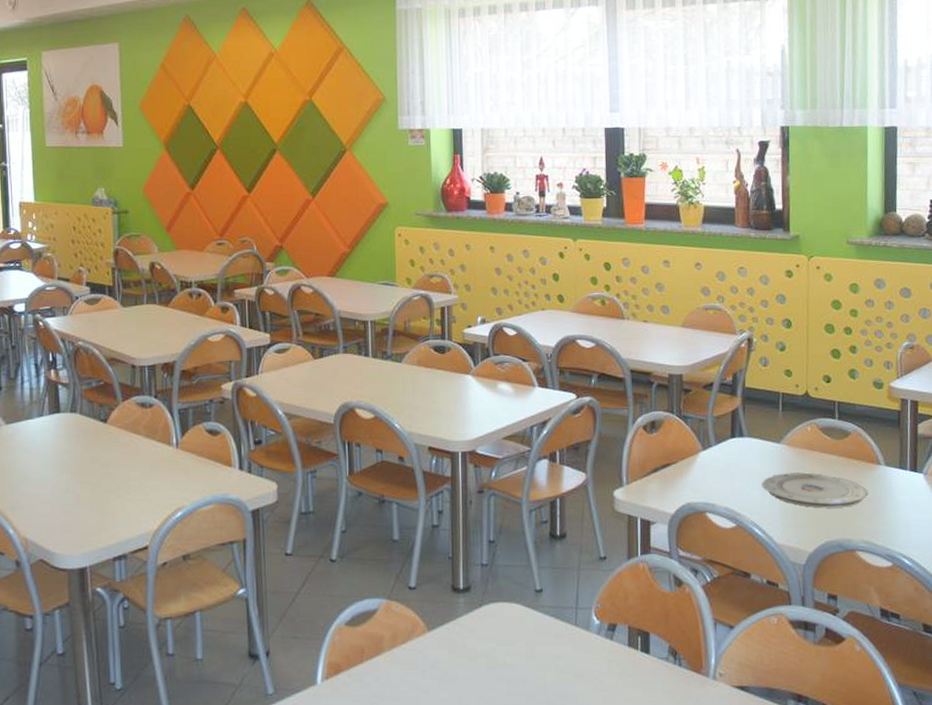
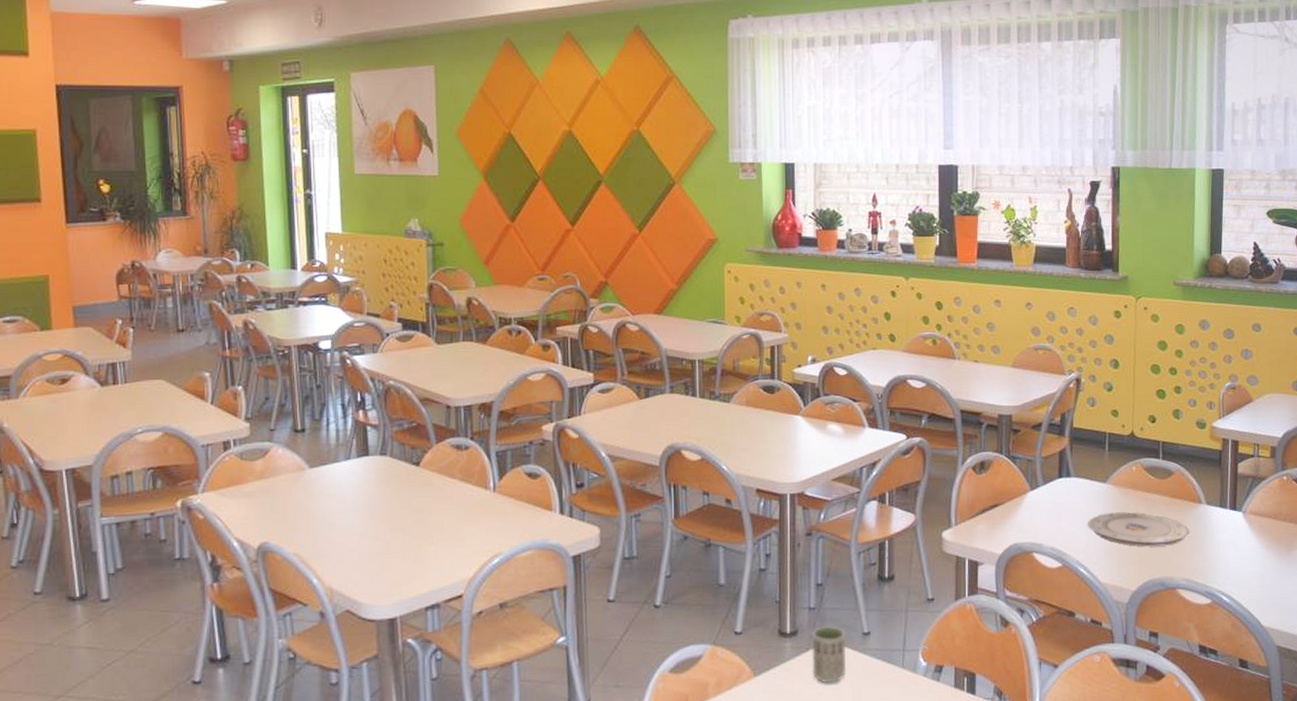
cup: none [485,583,520,640] -> present [812,626,847,684]

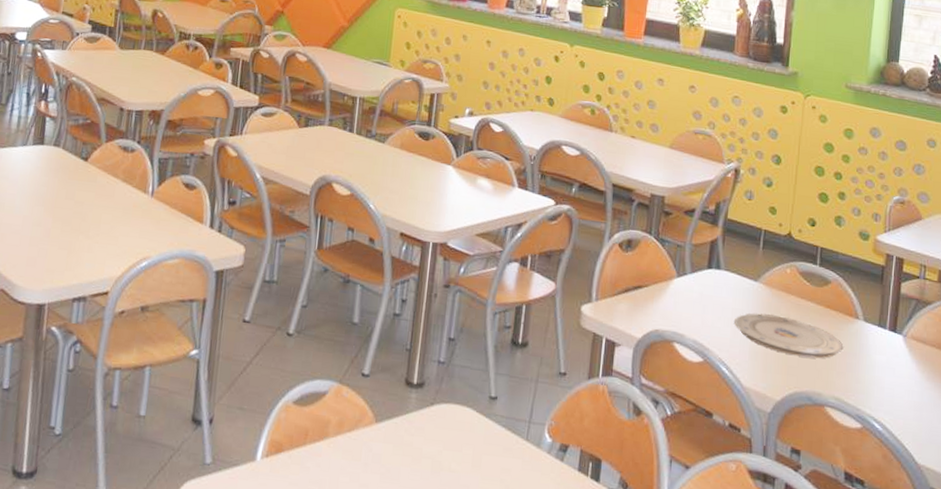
cup: present [812,626,847,684] -> none [434,383,472,444]

